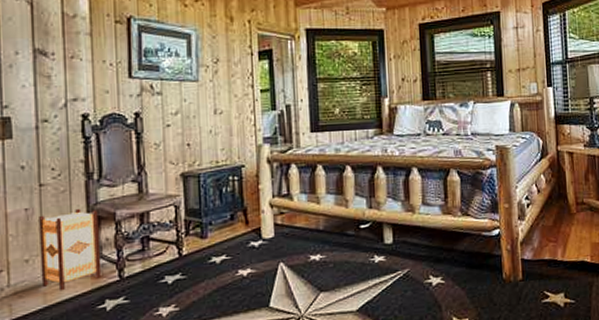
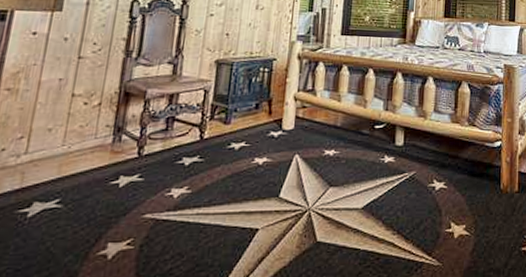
lantern: present [39,208,102,291] -> none [59,83,130,163]

